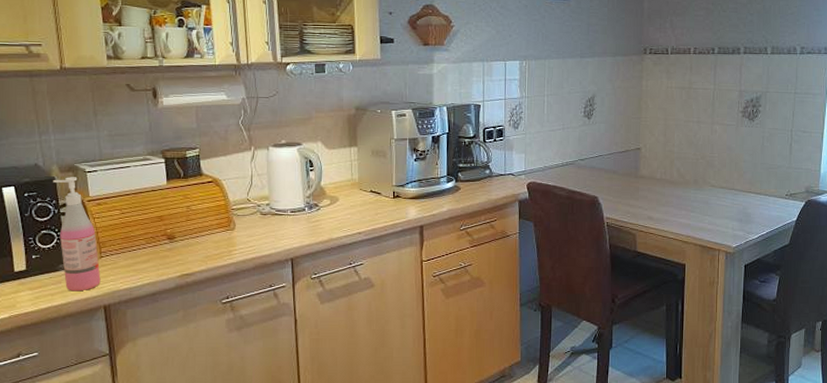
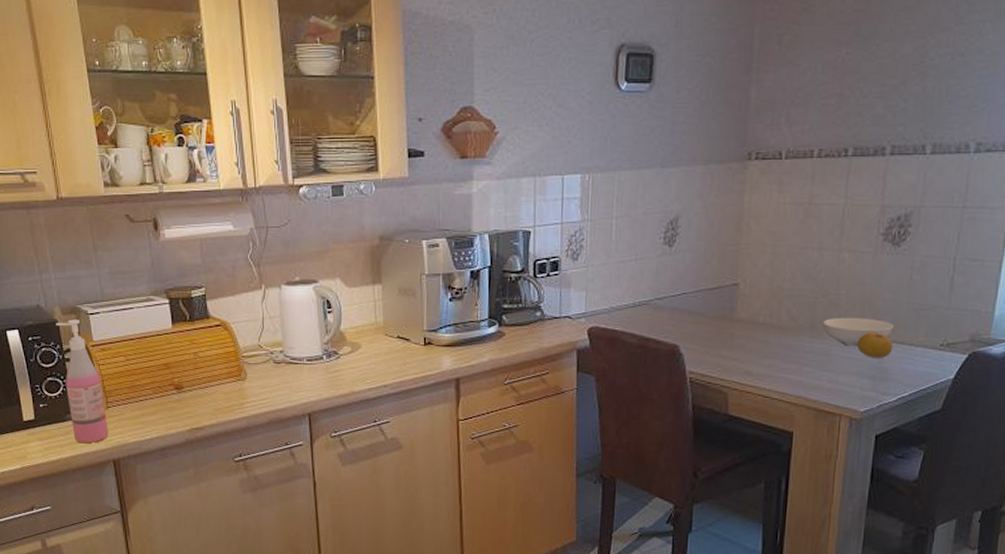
bowl: none [703,174,754,197] -> present [823,317,895,348]
fruit: none [728,185,753,206] -> present [857,332,893,358]

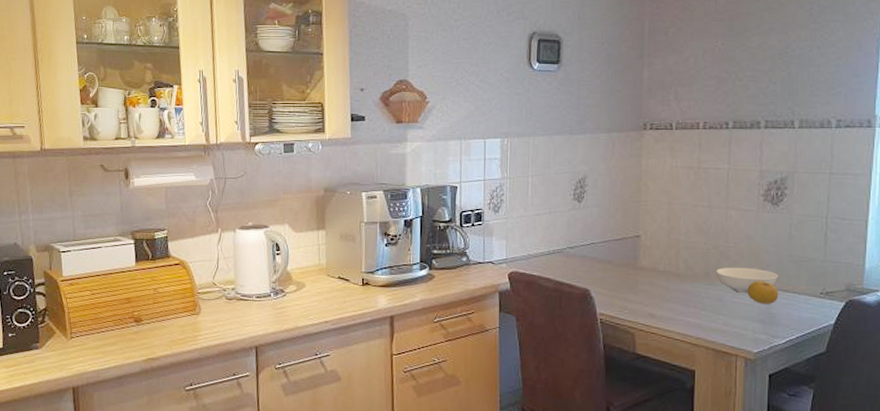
soap dispenser: present [56,319,109,444] -> none [30,256,71,372]

